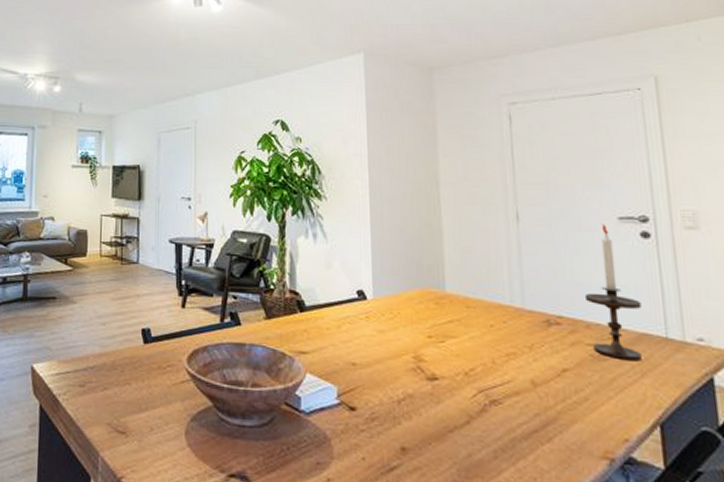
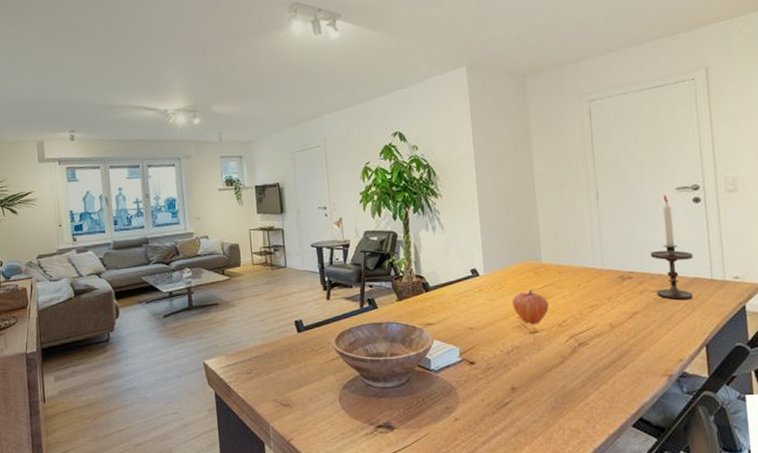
fruit: none [406,323,453,370] -> present [511,289,549,325]

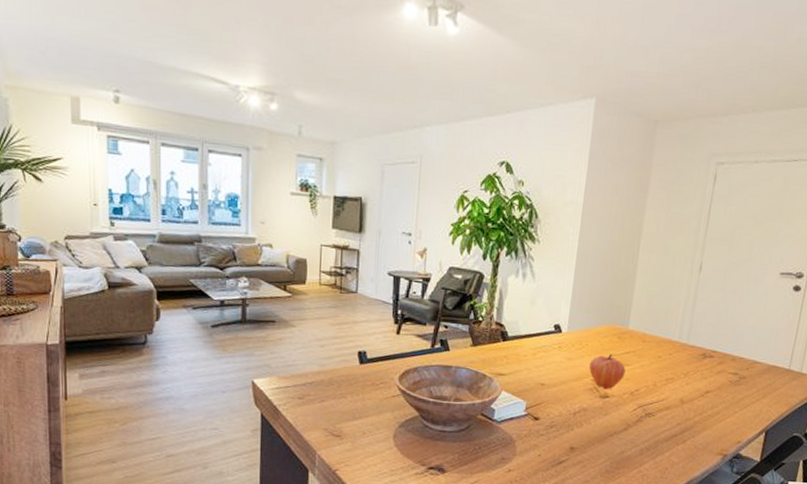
candlestick: present [650,194,693,301] -> none [733,277,778,386]

